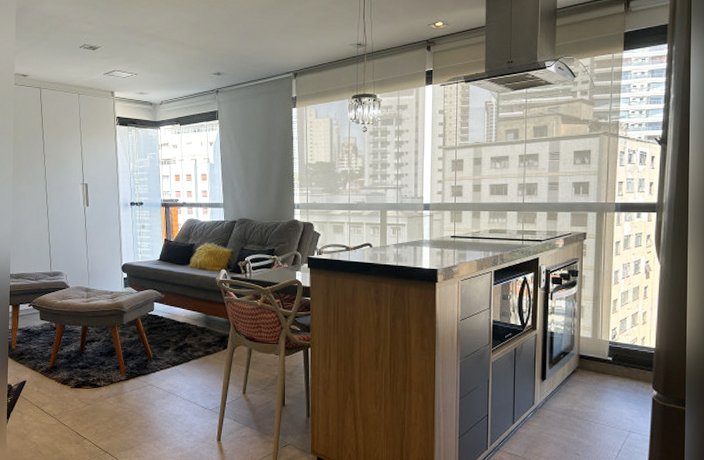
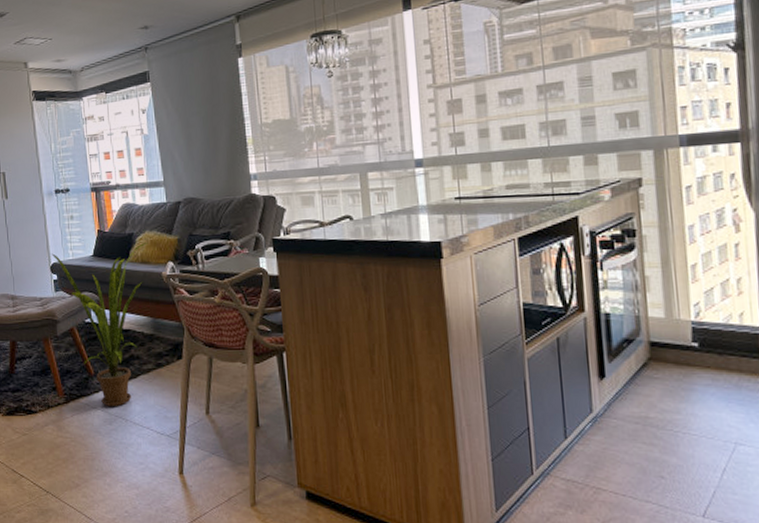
house plant: none [123,253,207,385] -> present [51,243,149,407]

